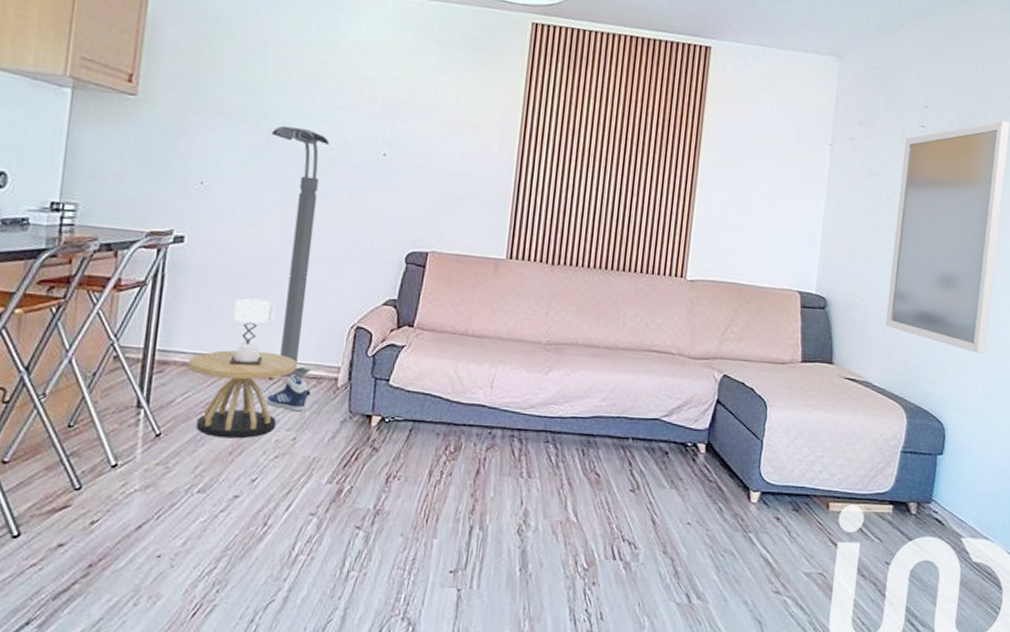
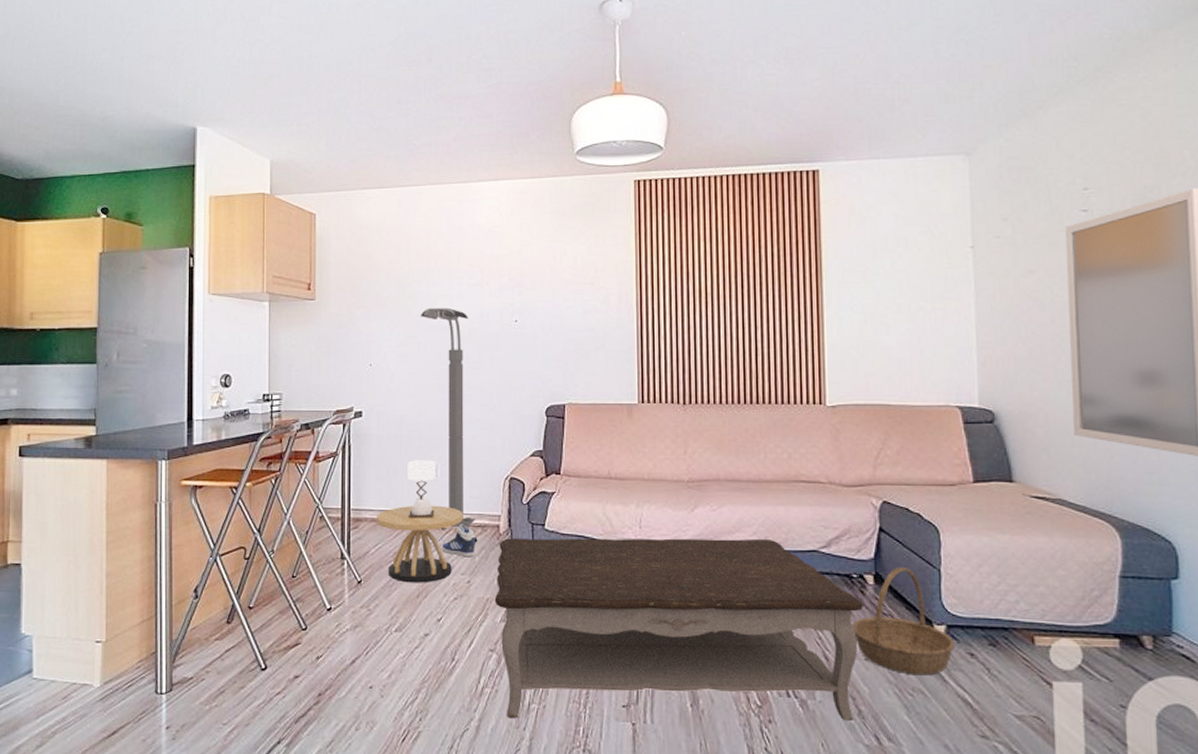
coffee table: none [321,392,694,588] -> present [494,538,864,722]
basket: none [680,436,766,538] -> present [852,566,955,676]

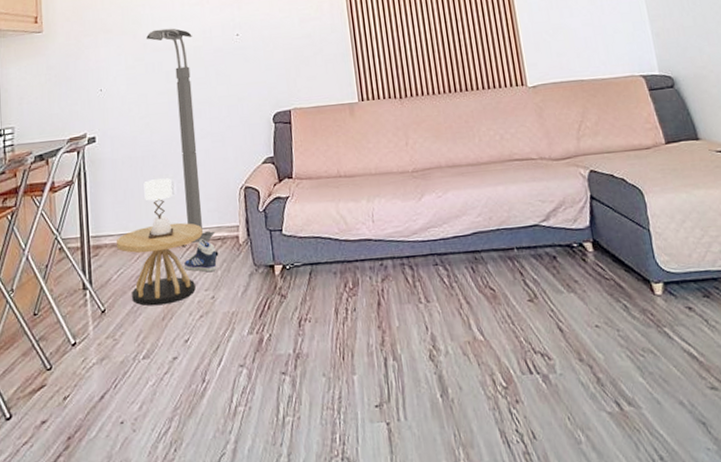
coffee table: present [494,538,864,722] -> none [239,218,594,436]
basket: present [852,566,955,676] -> none [579,230,674,336]

